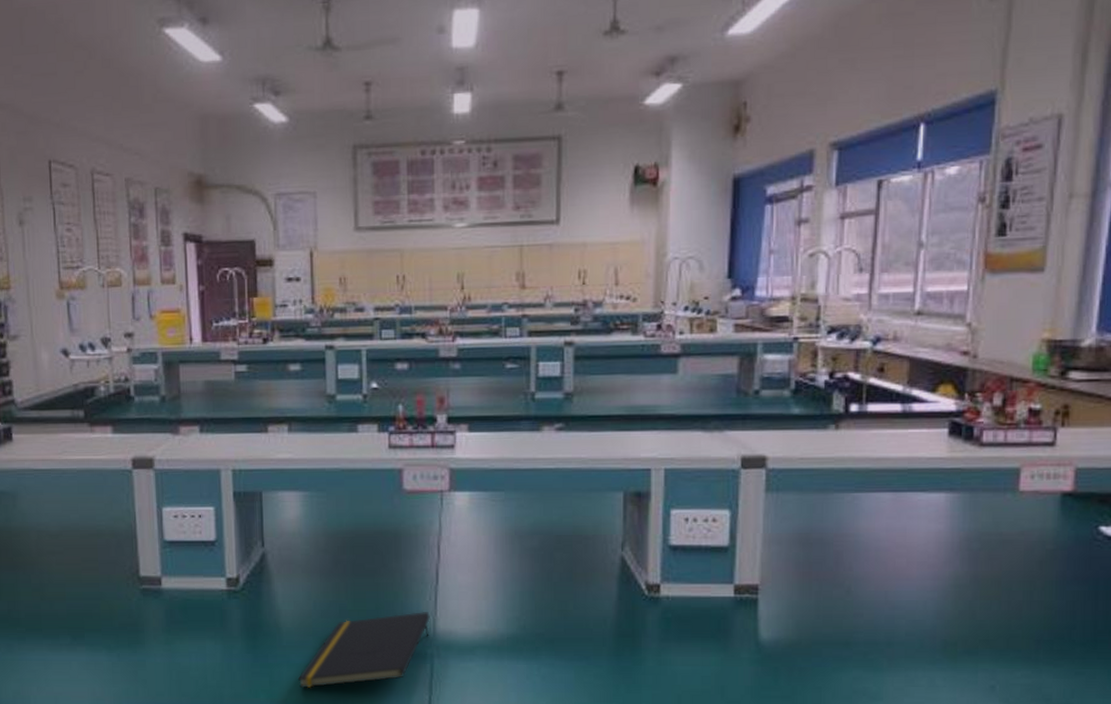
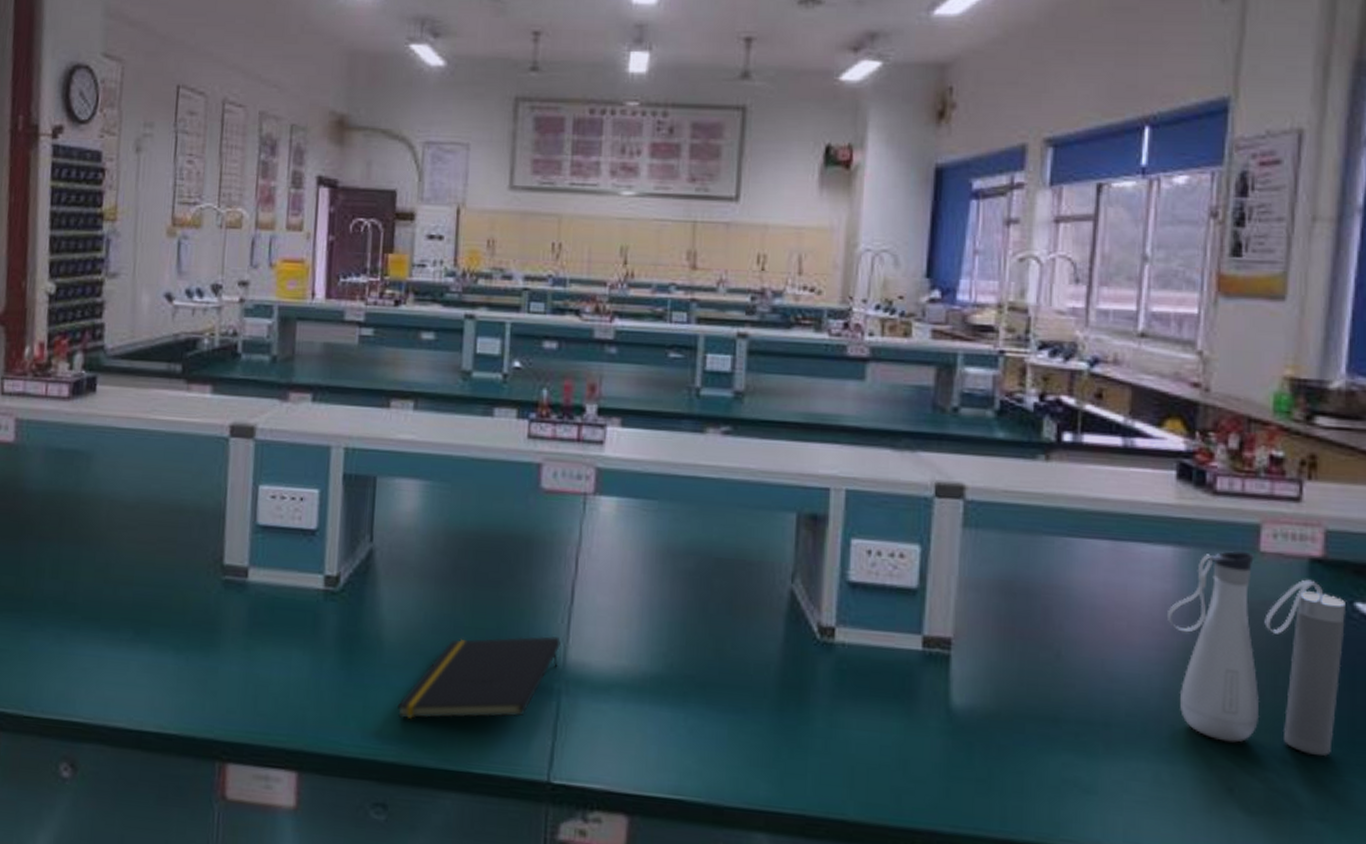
water bottle: none [941,492,1092,654] -> present [1168,551,1347,757]

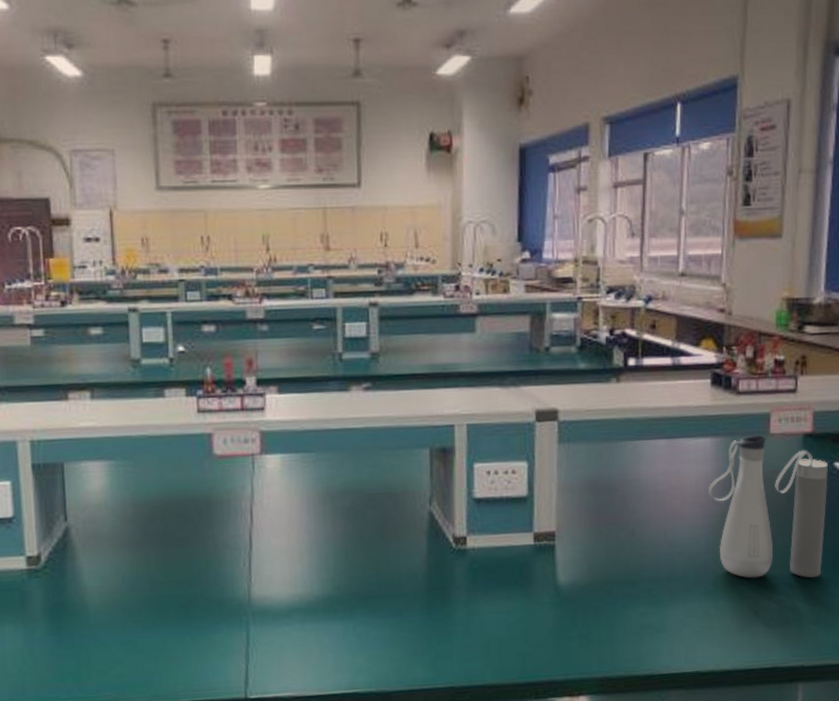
notepad: present [397,636,561,719] -> none [107,578,245,668]

